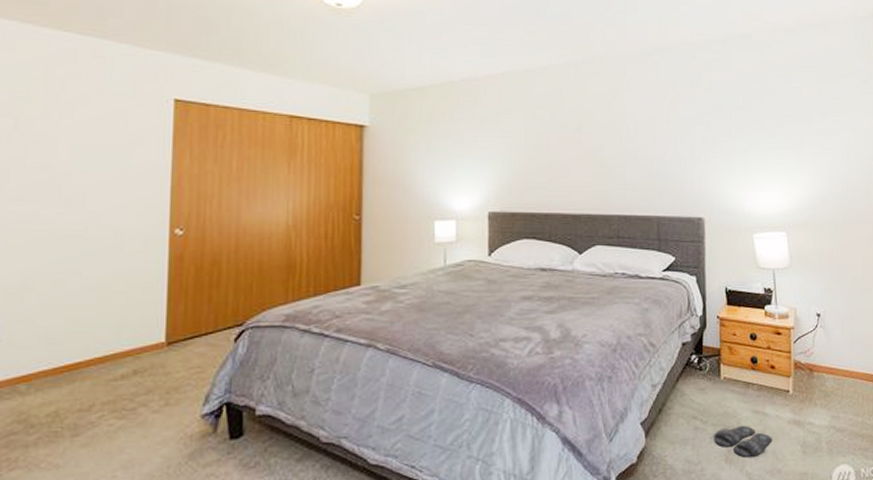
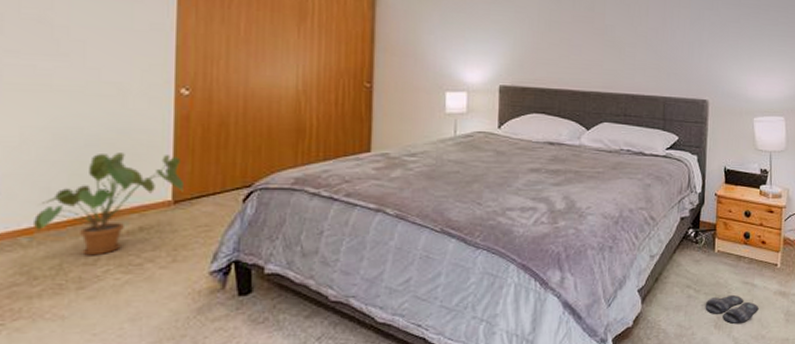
house plant: none [32,295,177,402] -> present [34,153,184,256]

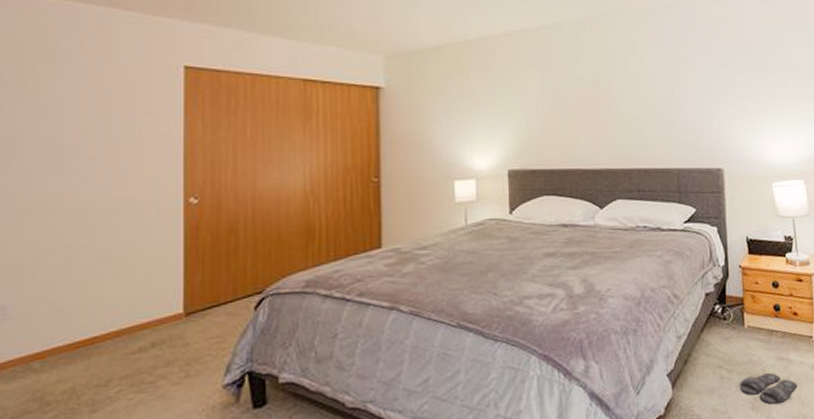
house plant: present [34,153,184,256] -> none [46,266,194,377]

